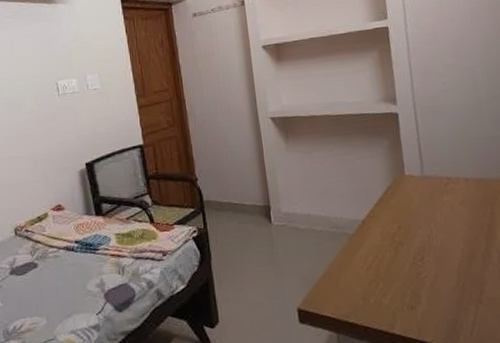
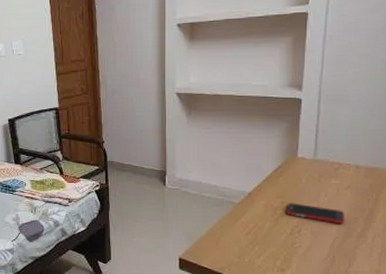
cell phone: none [403,226,466,246] -> present [285,203,344,224]

